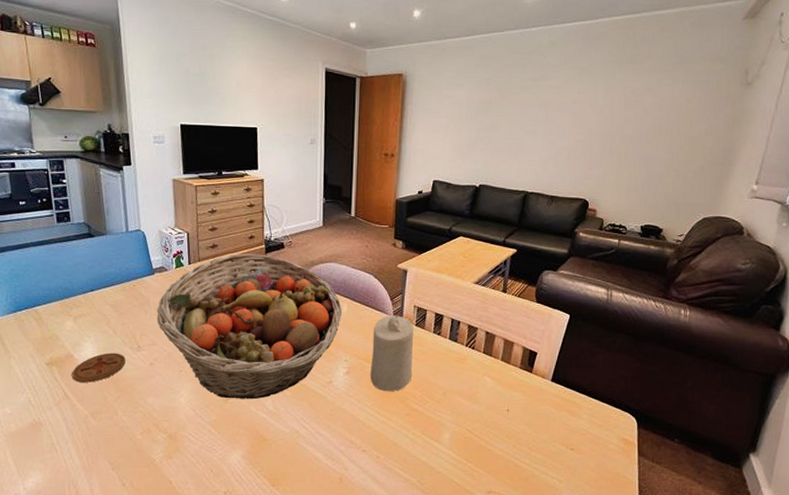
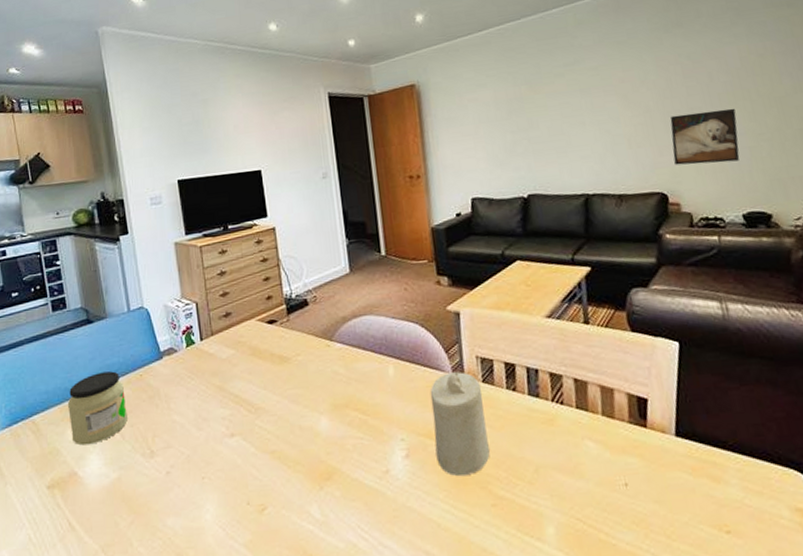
jar: none [67,279,121,335] -> present [67,371,129,446]
coaster: present [72,352,126,383] -> none [77,463,138,507]
fruit basket: present [156,254,342,400] -> none [169,316,389,509]
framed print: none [600,138,657,183] -> present [670,108,740,166]

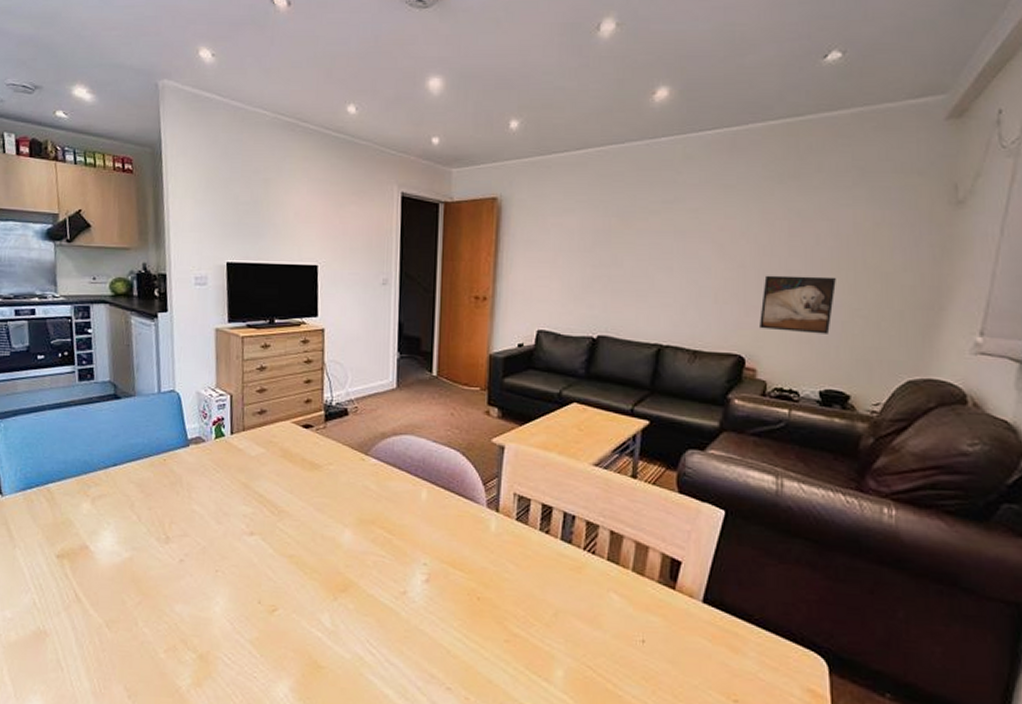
jar: present [67,371,129,446] -> none [85,450,147,521]
candle: present [430,372,490,477] -> none [457,505,515,609]

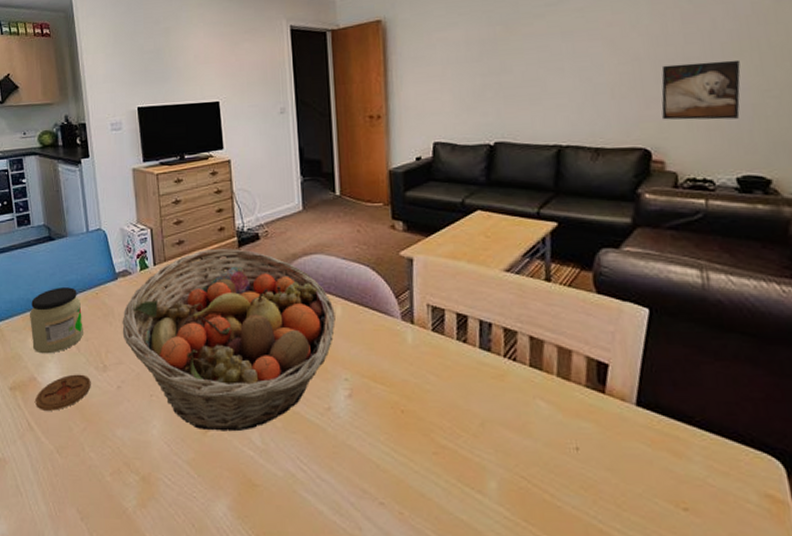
jar: none [85,450,147,521] -> present [29,287,84,354]
coaster: none [85,544,151,582] -> present [35,374,91,411]
fruit basket: none [190,421,420,612] -> present [122,249,336,432]

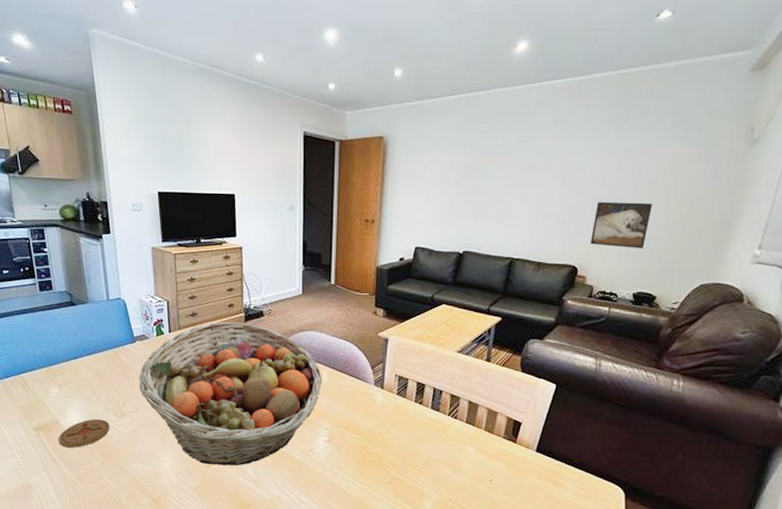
jar: present [29,287,84,354] -> none [52,346,104,402]

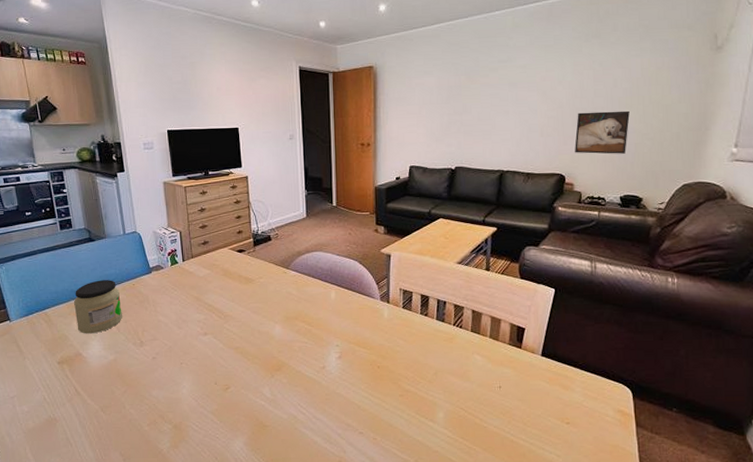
jar: none [52,346,104,402] -> present [73,280,123,334]
coaster: present [58,419,110,448] -> none [81,349,130,379]
fruit basket: present [139,322,322,466] -> none [156,248,330,388]

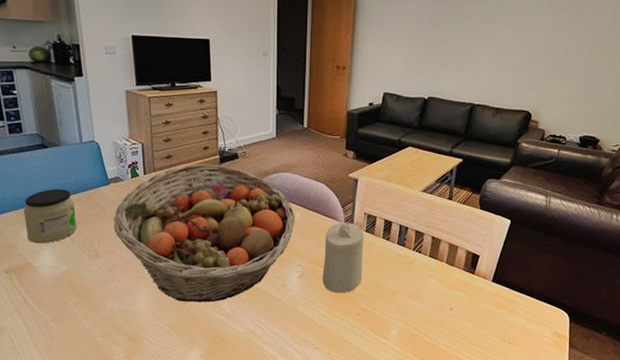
fruit basket: none [156,248,330,388] -> present [113,164,295,303]
candle: none [361,299,402,374] -> present [322,222,365,294]
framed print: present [575,110,630,154] -> none [543,52,598,96]

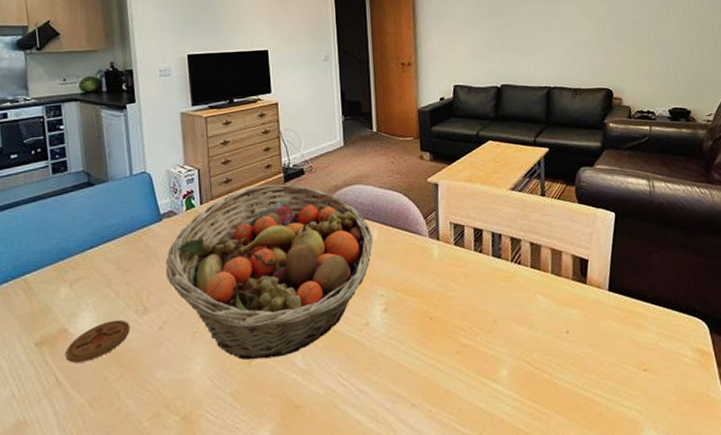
jar: present [23,189,78,244] -> none [62,232,124,304]
coaster: none [31,260,84,289] -> present [65,319,130,363]
candle: present [322,222,365,294] -> none [408,236,457,328]

